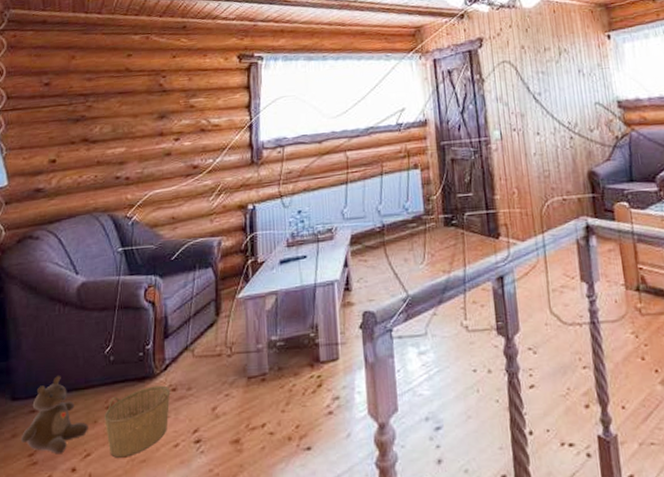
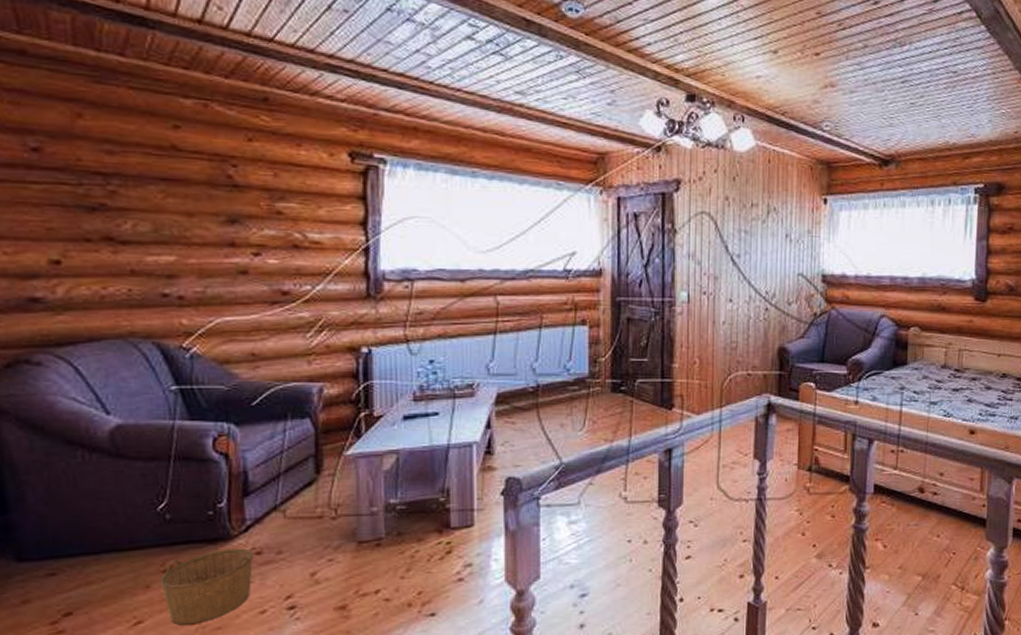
teddy bear: present [20,376,88,453] -> none [35,535,138,621]

